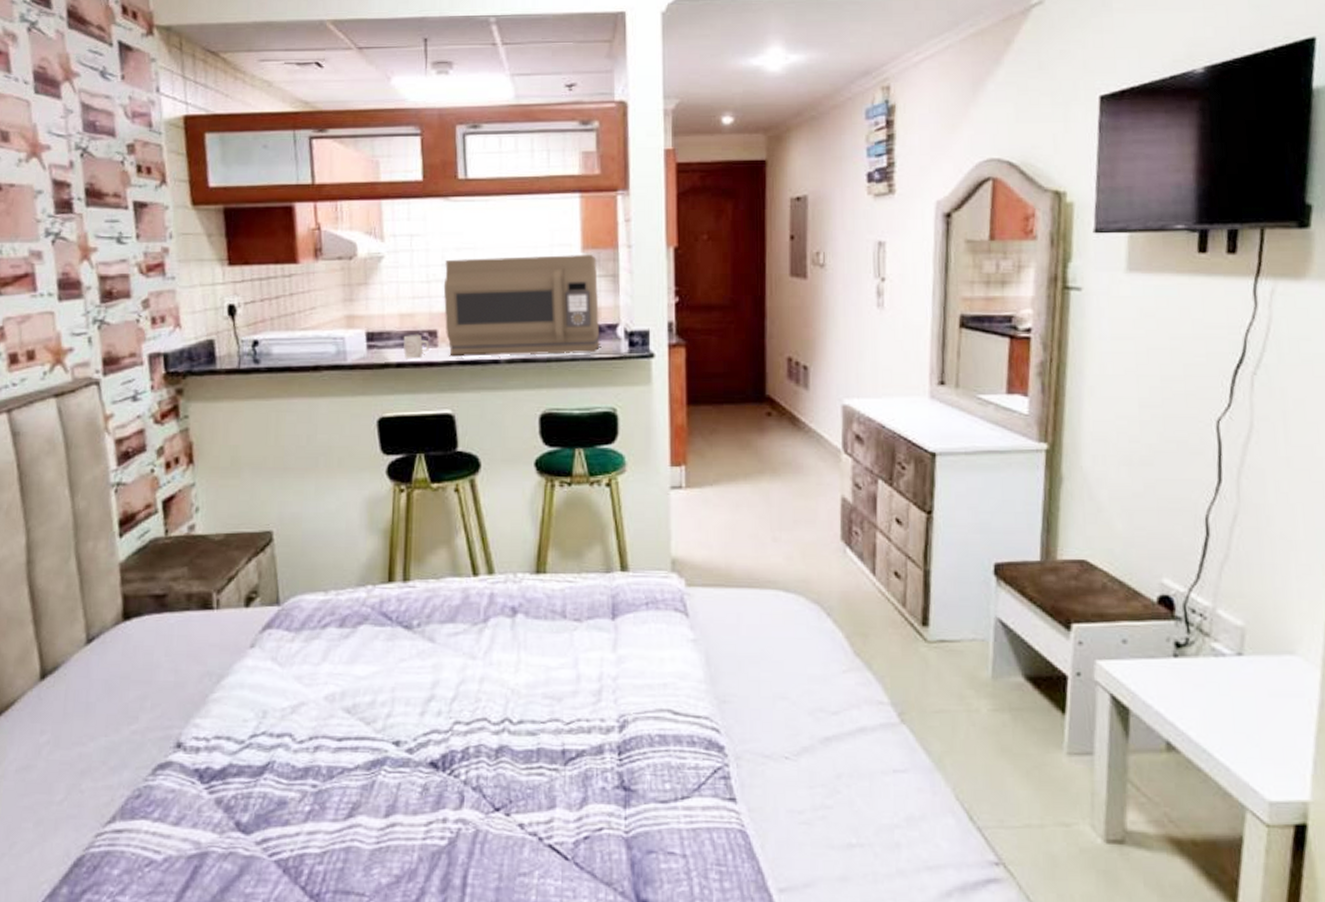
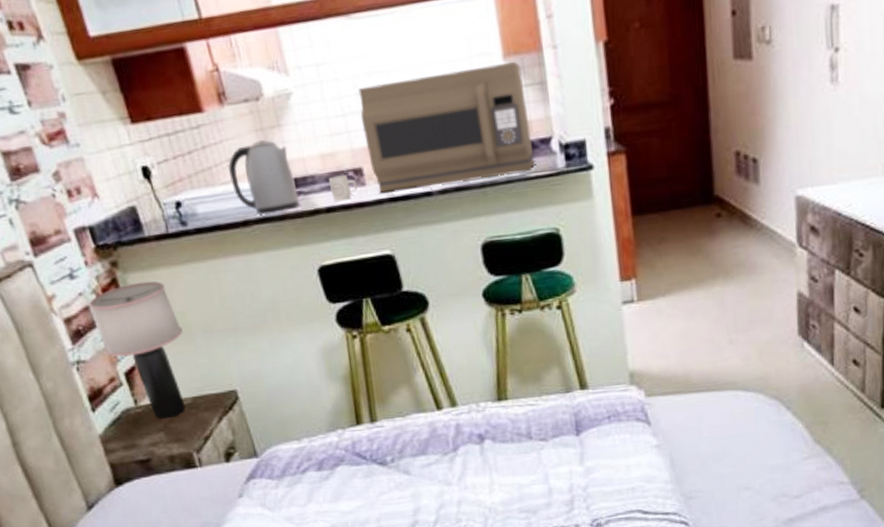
table lamp: none [144,412,232,554] -> present [88,281,186,420]
kettle: none [310,295,373,363] -> present [227,140,301,216]

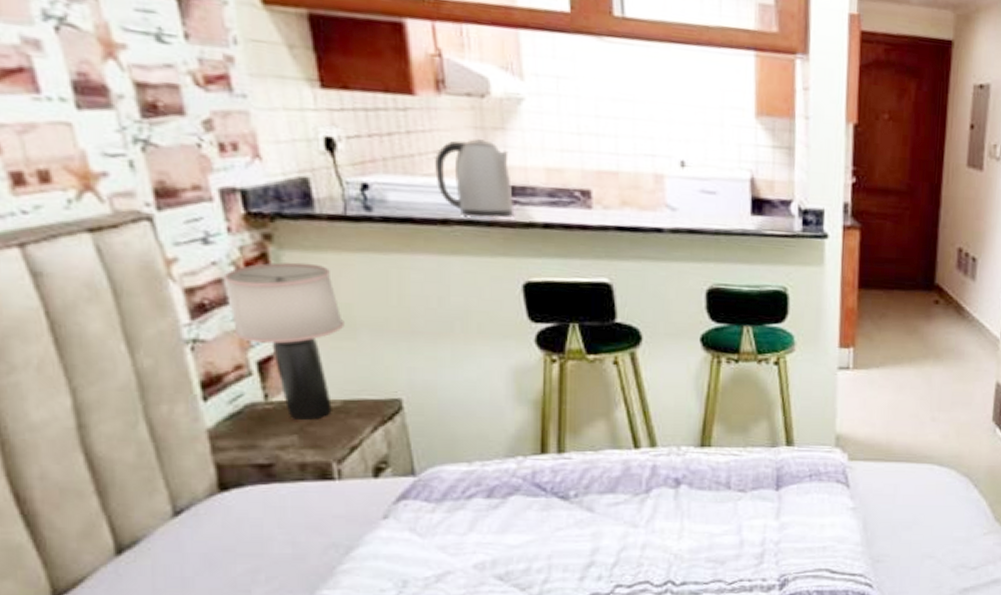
mug: present [328,175,358,202] -> none [550,192,582,221]
microwave: present [358,62,535,195] -> none [597,110,773,229]

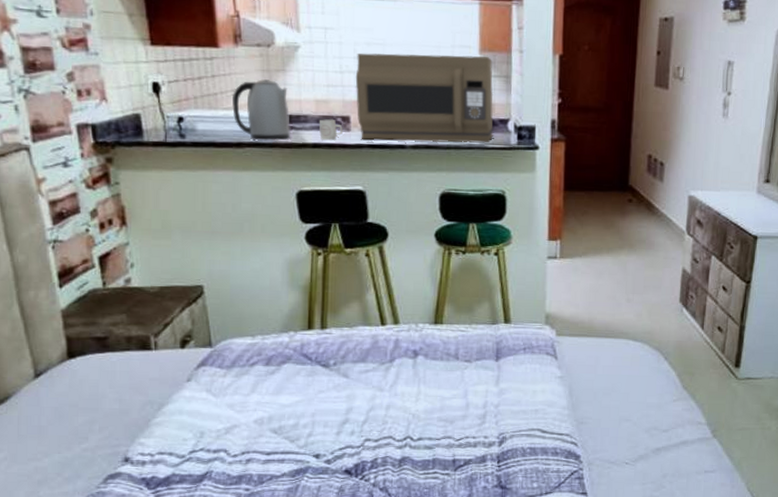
table lamp: present [223,262,344,421] -> none [77,179,163,303]
mug: none [550,192,582,221] -> present [318,119,343,141]
microwave: none [597,110,773,229] -> present [355,53,494,143]

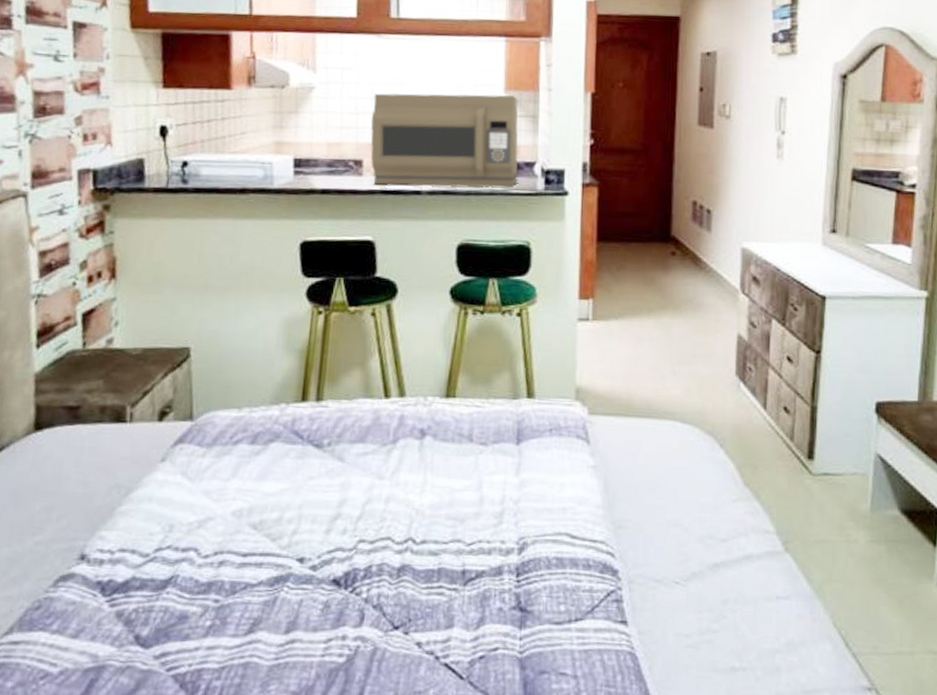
kettle: present [231,79,291,141] -> none [239,121,300,187]
mug: present [318,119,343,141] -> none [329,163,355,187]

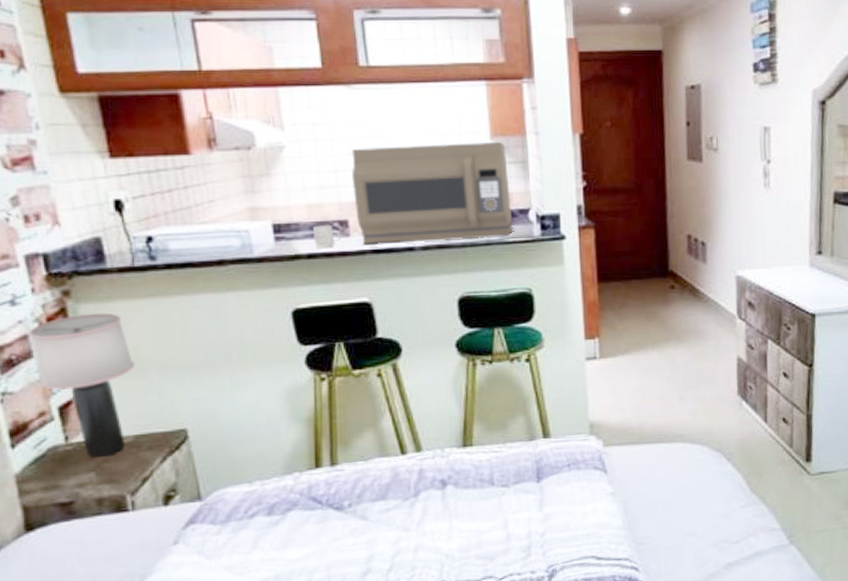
table lamp: none [69,228,154,367] -> present [28,312,135,459]
mug: none [329,163,355,187] -> present [312,225,341,250]

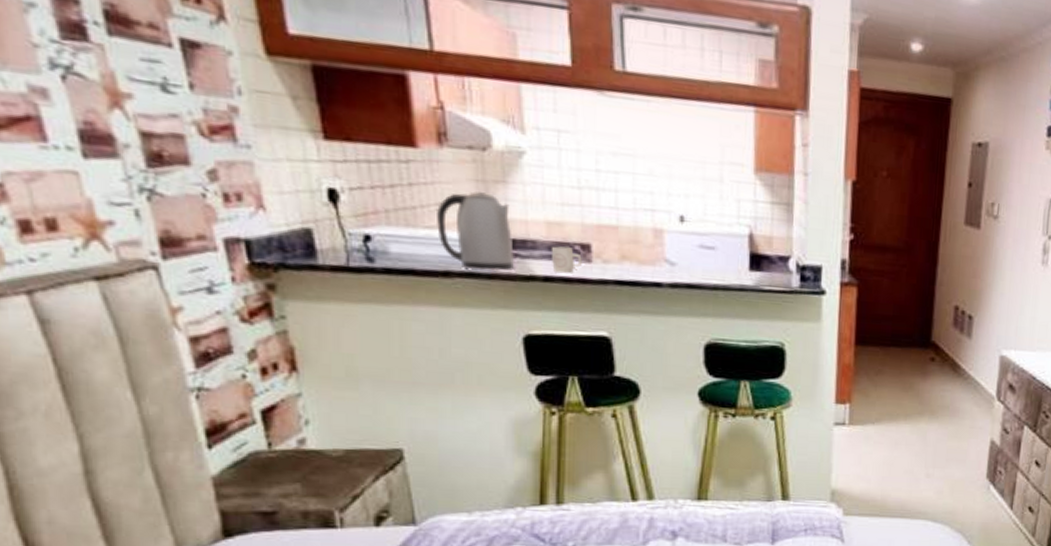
table lamp: present [28,312,135,459] -> none [227,312,347,470]
kettle: none [208,186,282,256] -> present [435,191,515,271]
microwave: present [351,142,513,247] -> none [597,164,771,285]

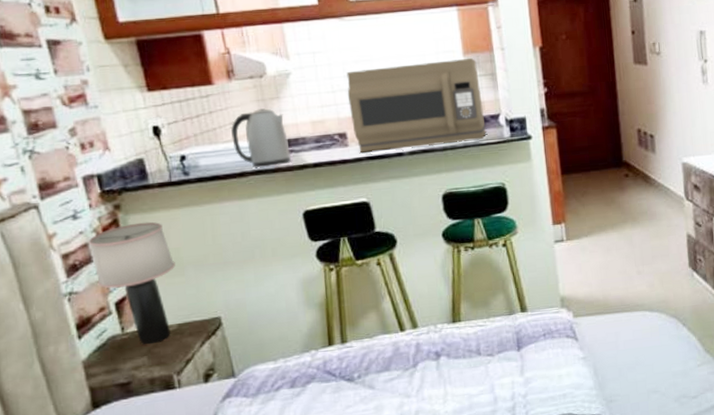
table lamp: none [227,312,347,470] -> present [88,221,175,345]
mug: present [551,246,582,274] -> none [317,138,341,159]
microwave: none [597,164,771,285] -> present [346,58,486,154]

